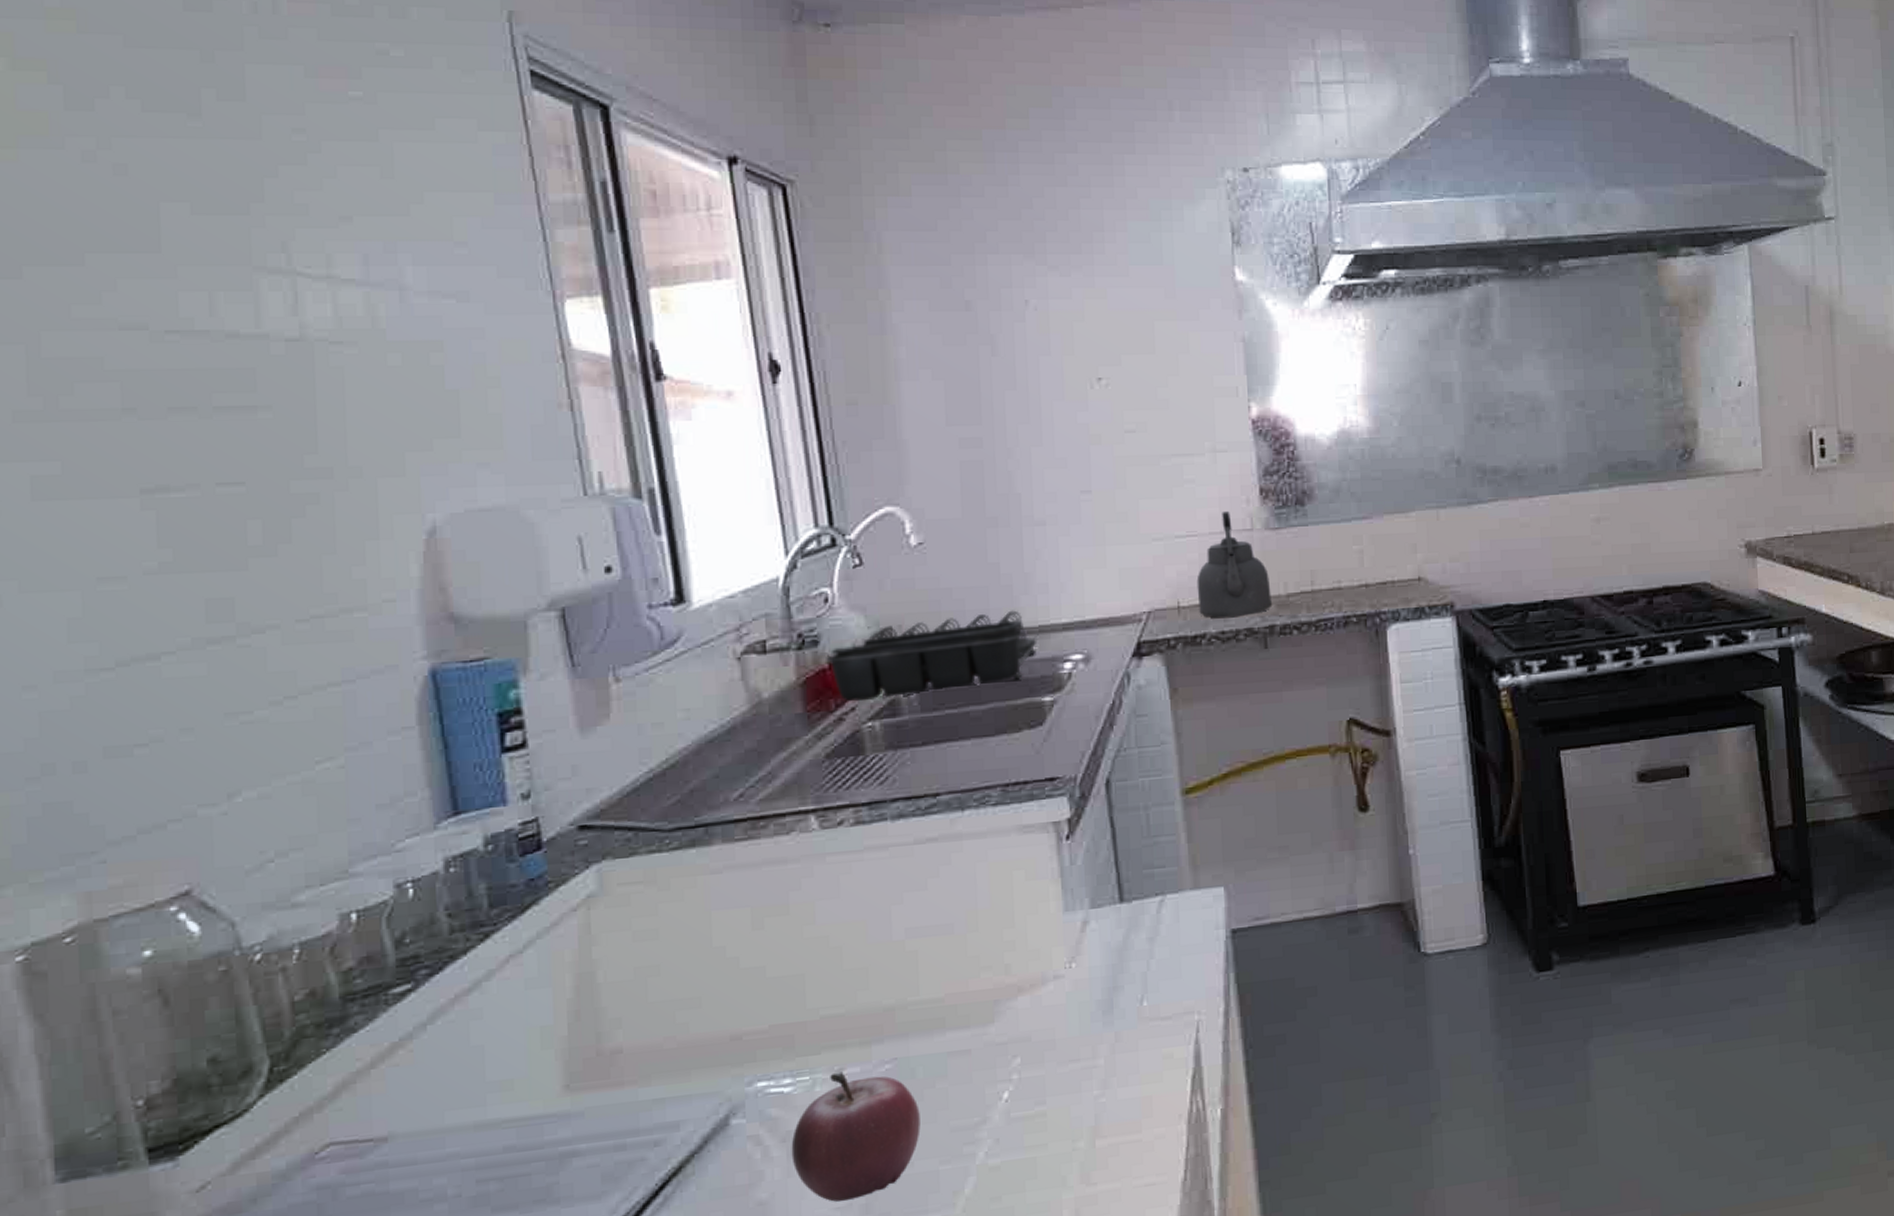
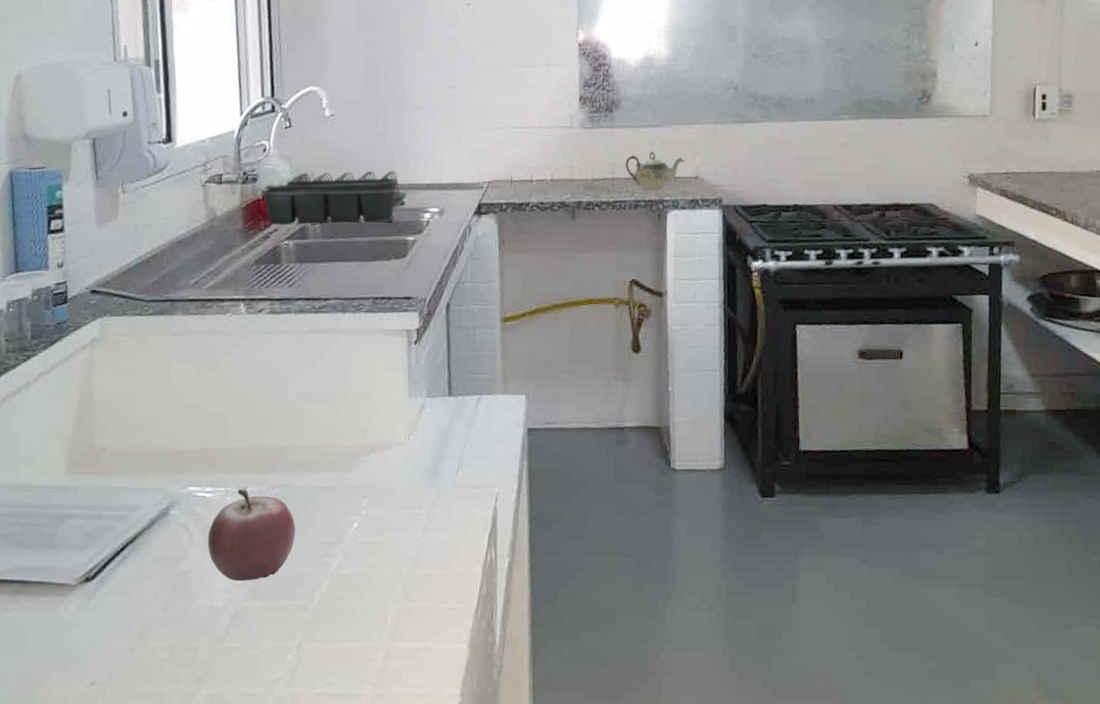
kettle: present [1196,510,1272,619] -> none [526,111,581,193]
teapot: none [1326,551,1403,602] -> present [625,151,685,191]

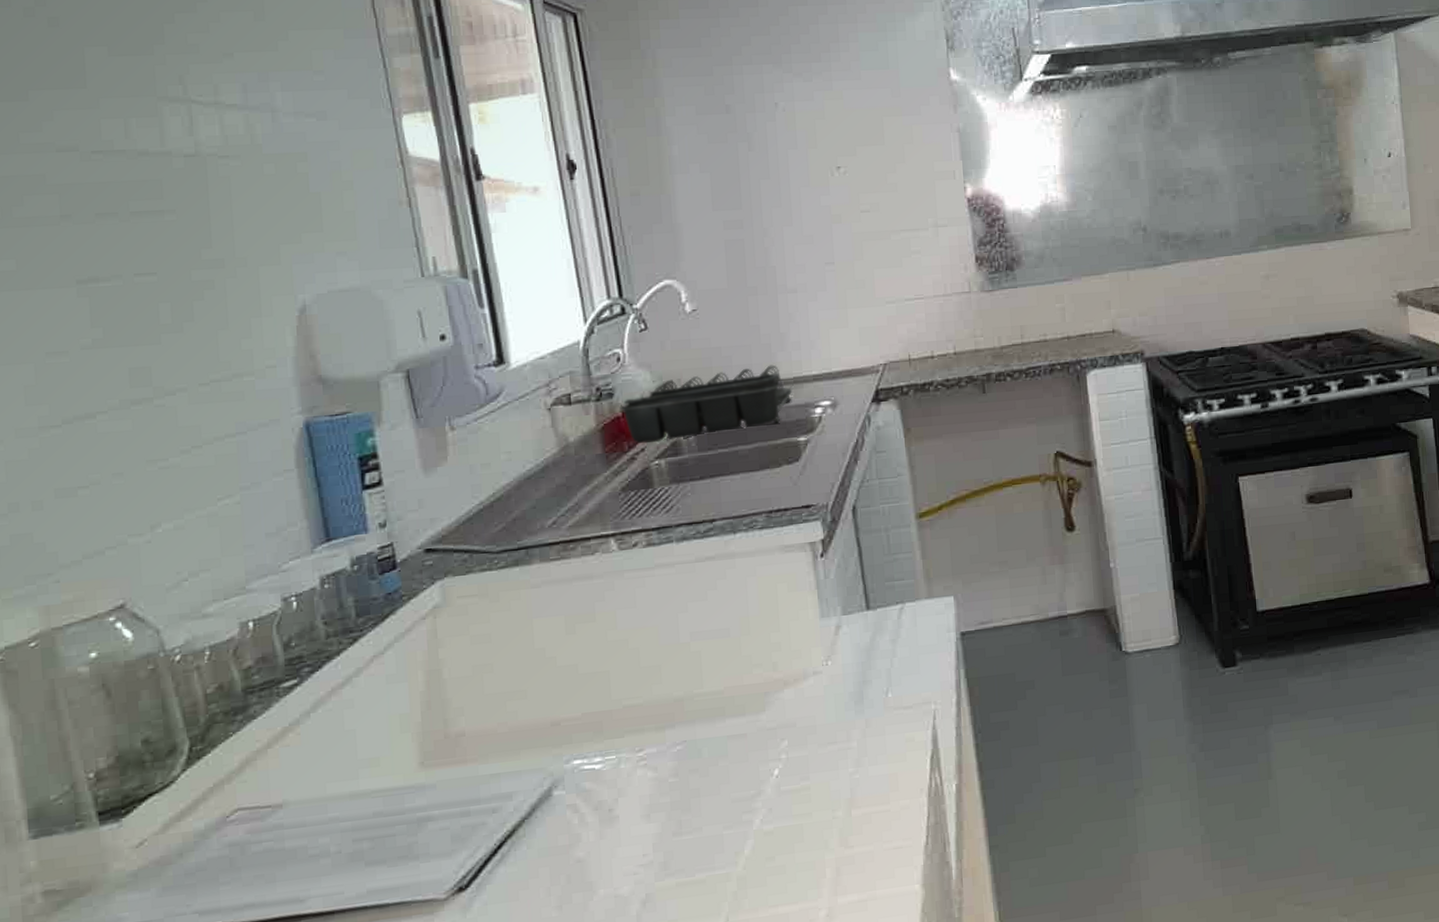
fruit: present [207,488,296,581] -> none [602,752,707,860]
teapot: present [625,151,685,191] -> none [1034,308,1099,352]

